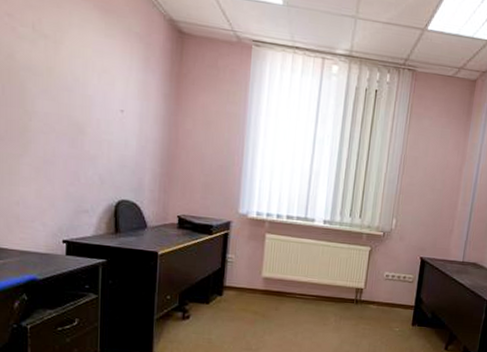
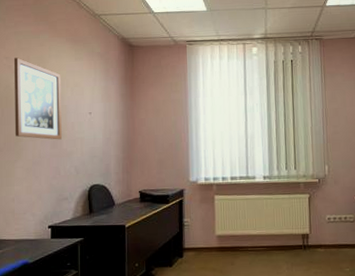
wall art: none [20,17,85,139] -> present [14,57,62,140]

